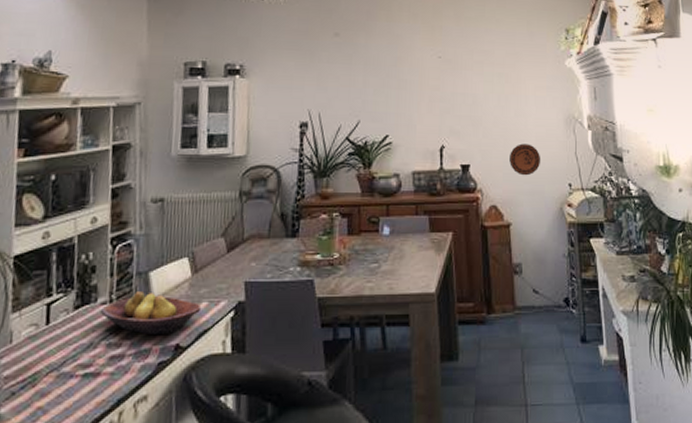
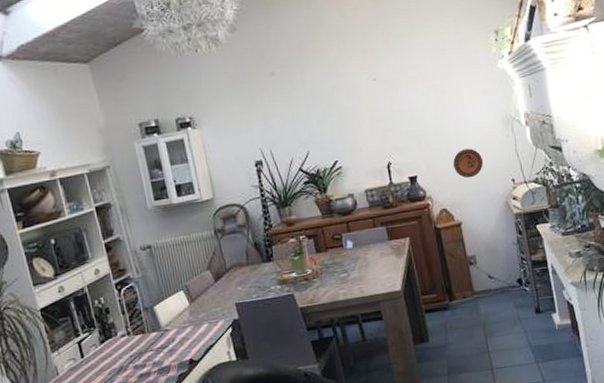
fruit bowl: present [101,291,202,336] -> none [122,322,204,355]

